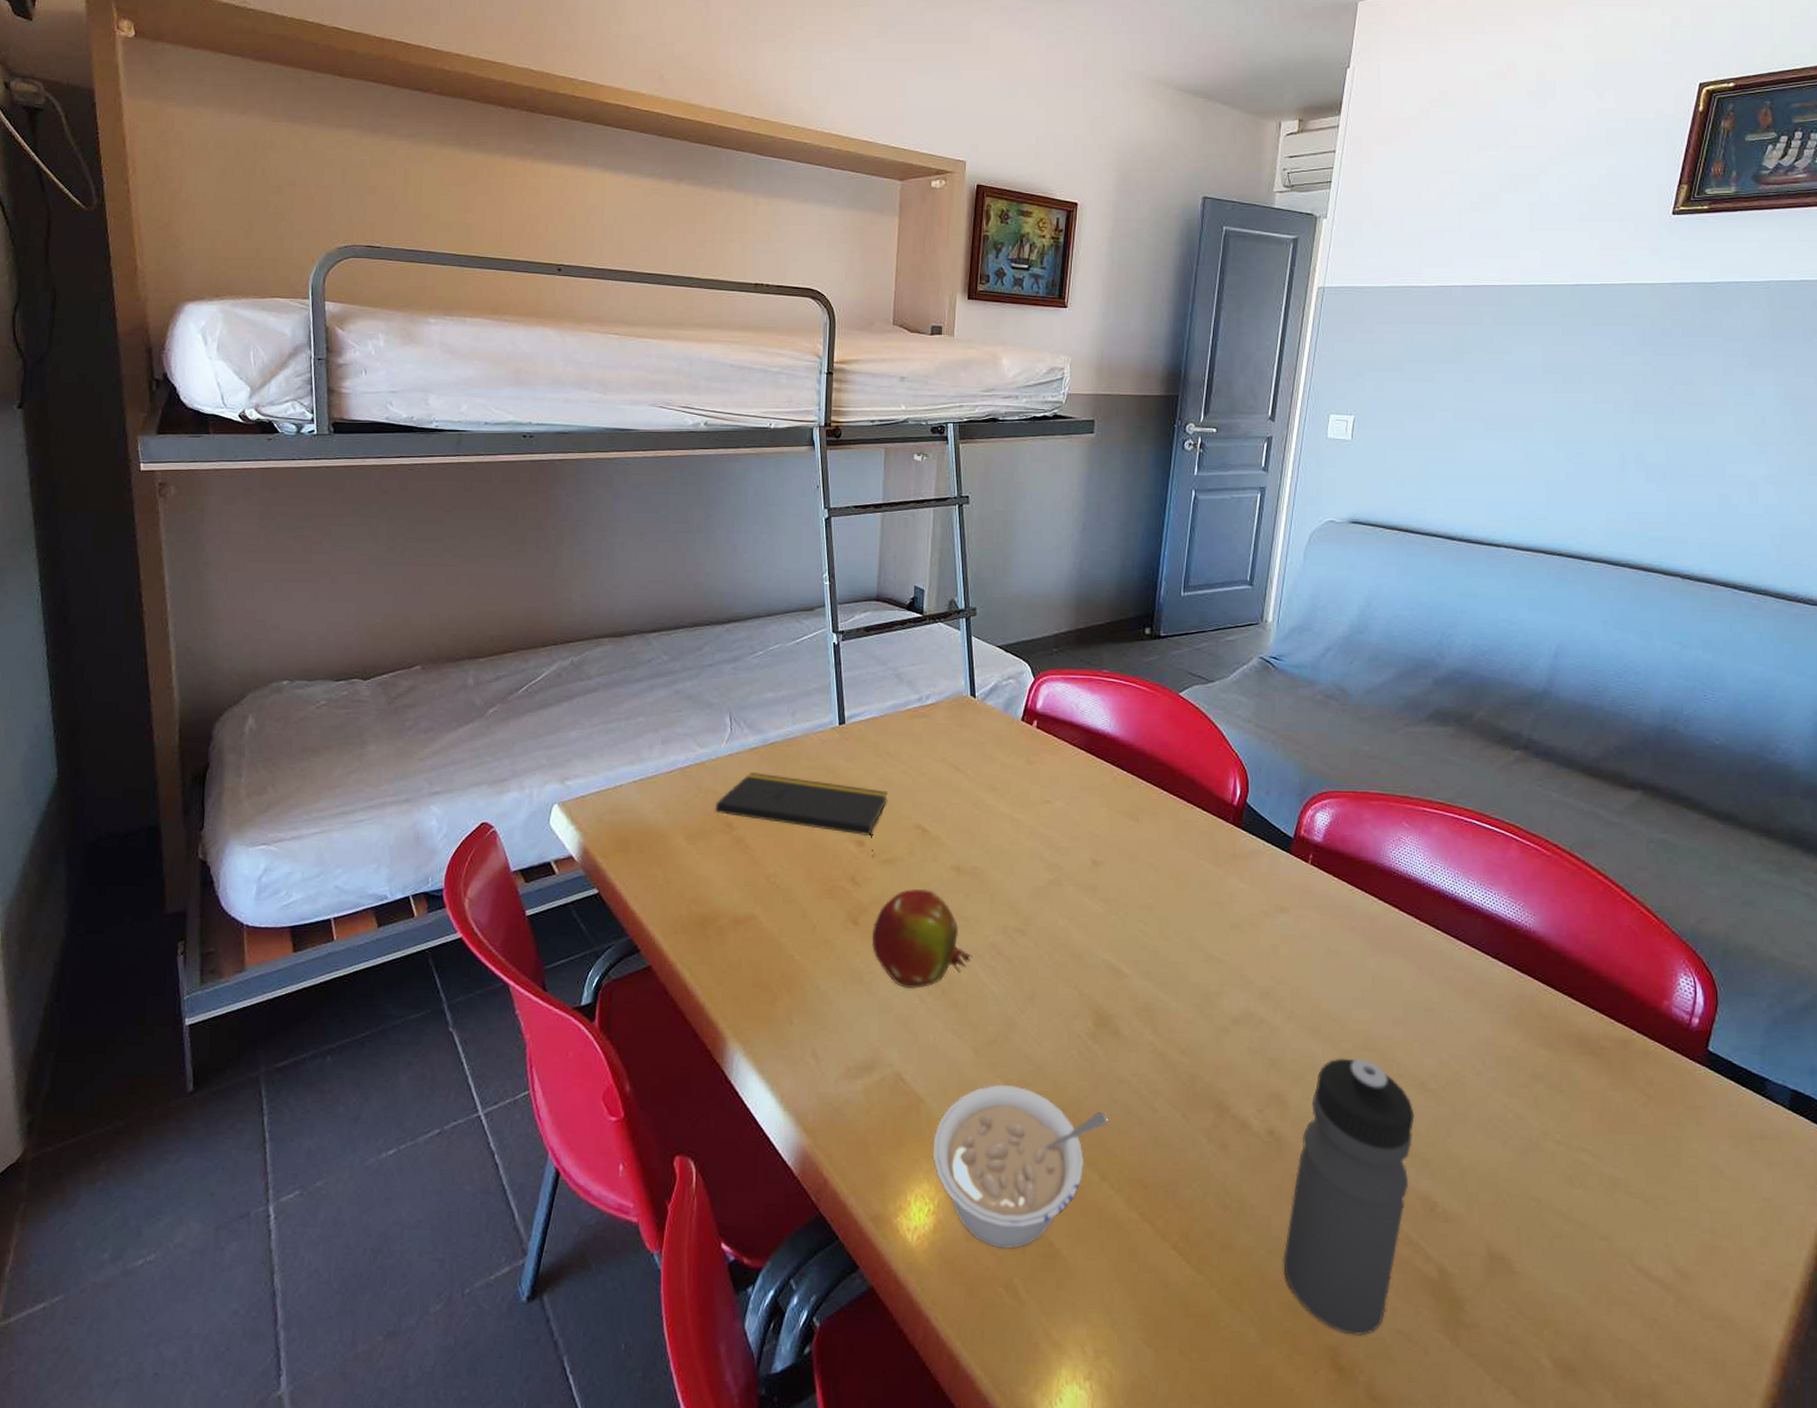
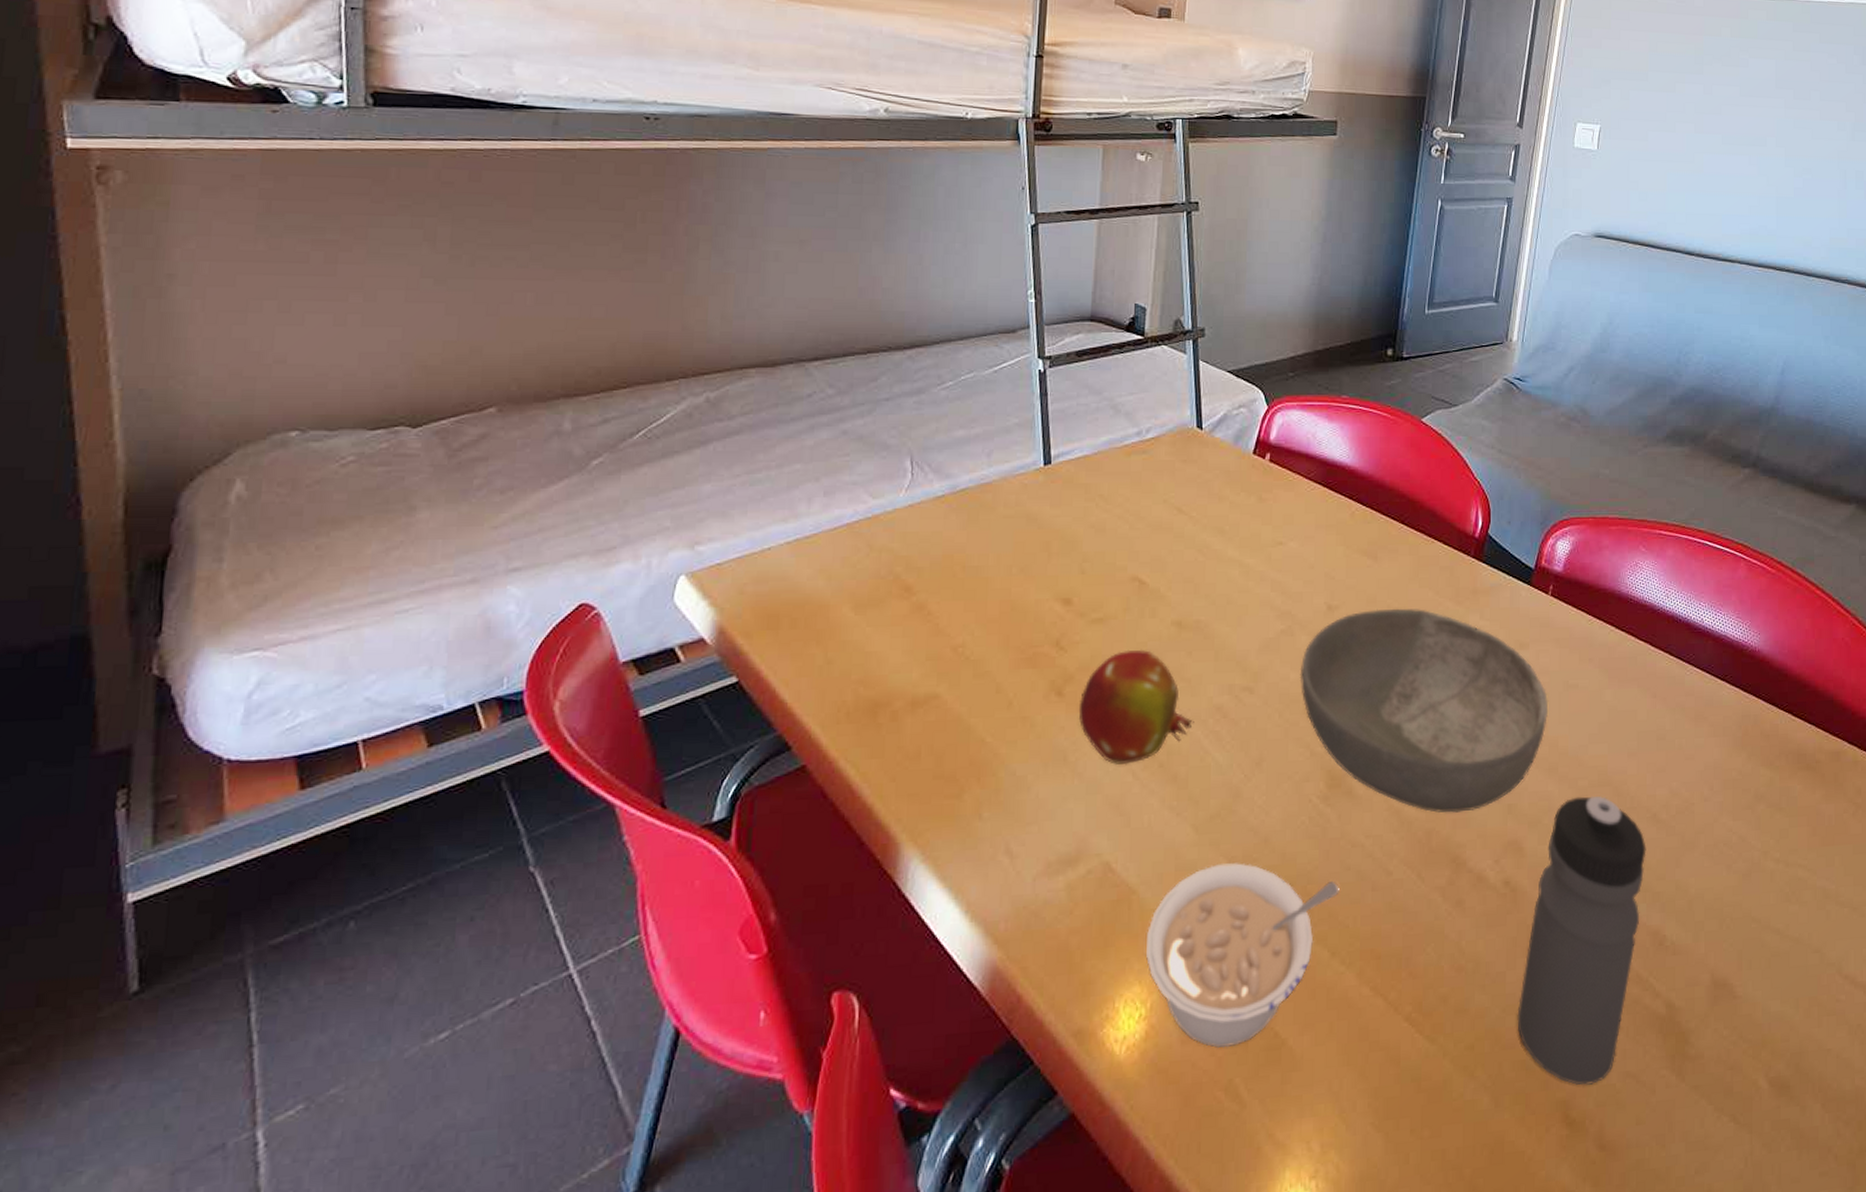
notepad: present [716,772,888,856] -> none [891,525,1100,615]
bowl: none [1067,866,1310,1061] -> present [1299,608,1549,813]

